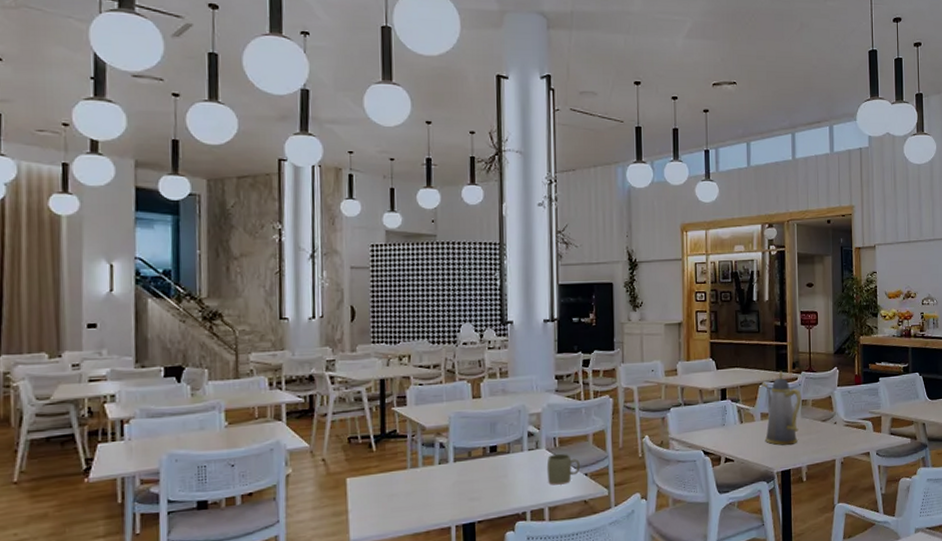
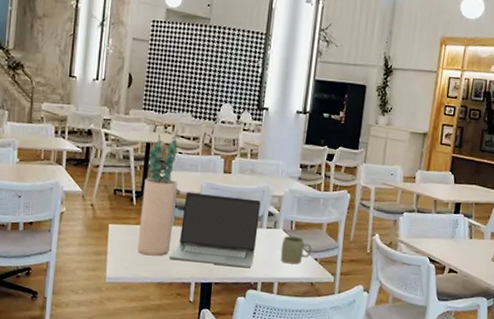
vase: none [382,360,423,506] -> present [137,130,180,257]
laptop: none [421,421,519,506] -> present [169,191,261,269]

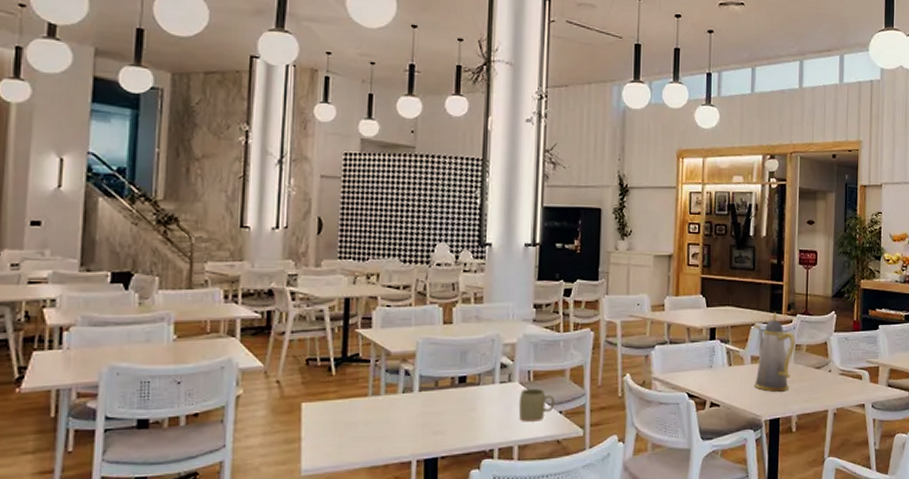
vase: present [137,130,180,257] -> none [340,279,387,436]
laptop: present [169,191,261,269] -> none [381,351,490,437]

